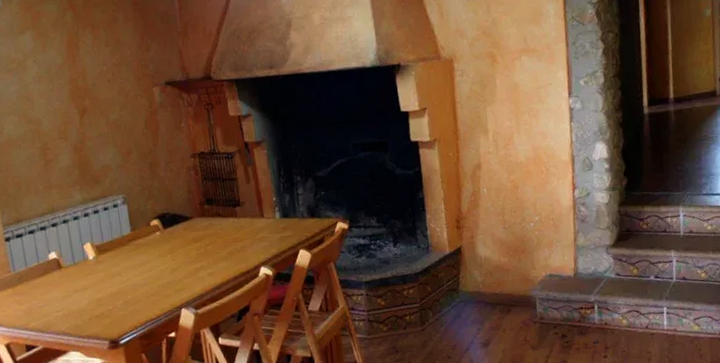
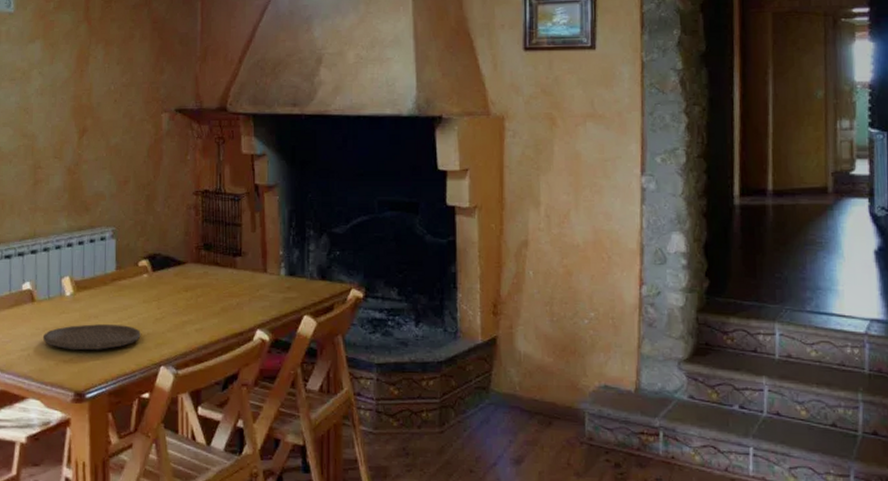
plate: none [74,278,161,306] -> present [42,324,141,351]

